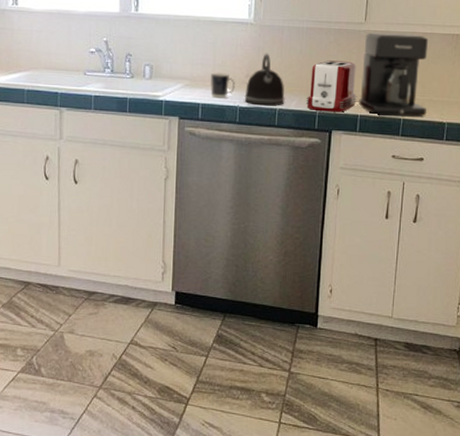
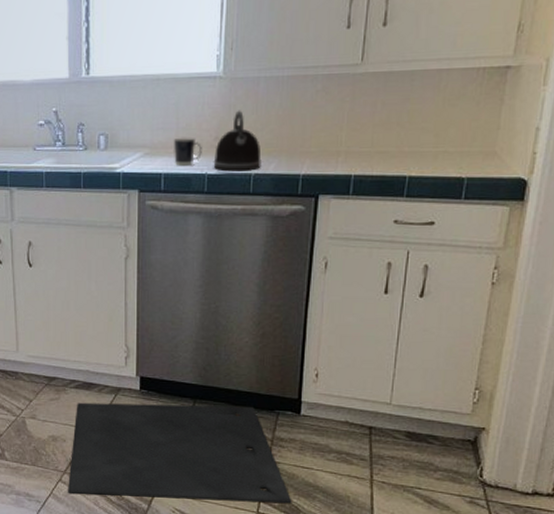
door mat: none [103,317,309,412] -> present [68,402,291,503]
toaster: present [306,60,357,112] -> none [287,112,350,174]
coffee maker: present [359,32,429,116] -> none [352,71,446,174]

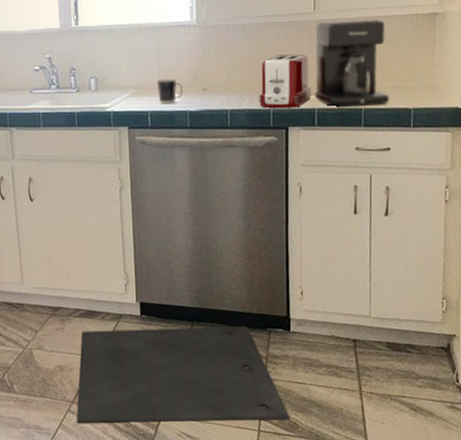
kettle: present [213,110,262,172] -> none [193,54,236,108]
toaster: none [287,112,350,174] -> present [259,54,312,108]
coffee maker: none [352,71,446,174] -> present [315,18,389,107]

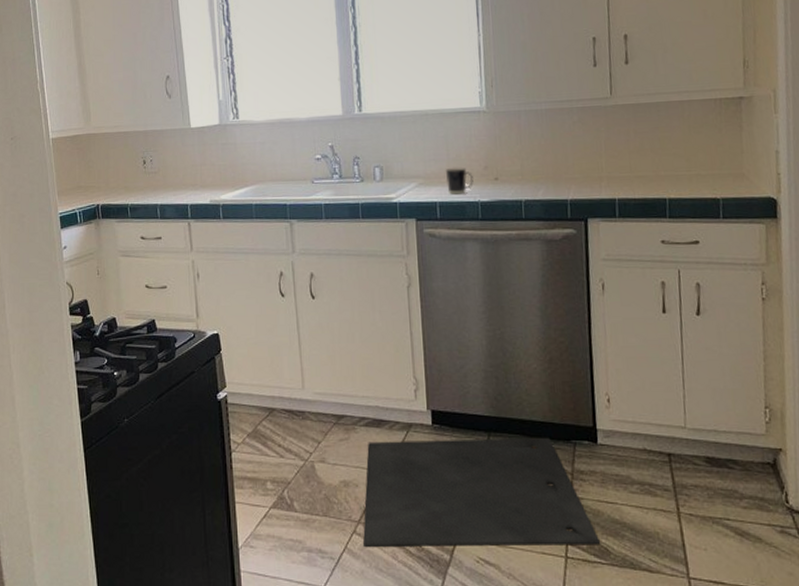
toaster: present [259,54,312,108] -> none [554,141,612,199]
coffee maker: present [315,18,389,107] -> none [613,103,695,197]

